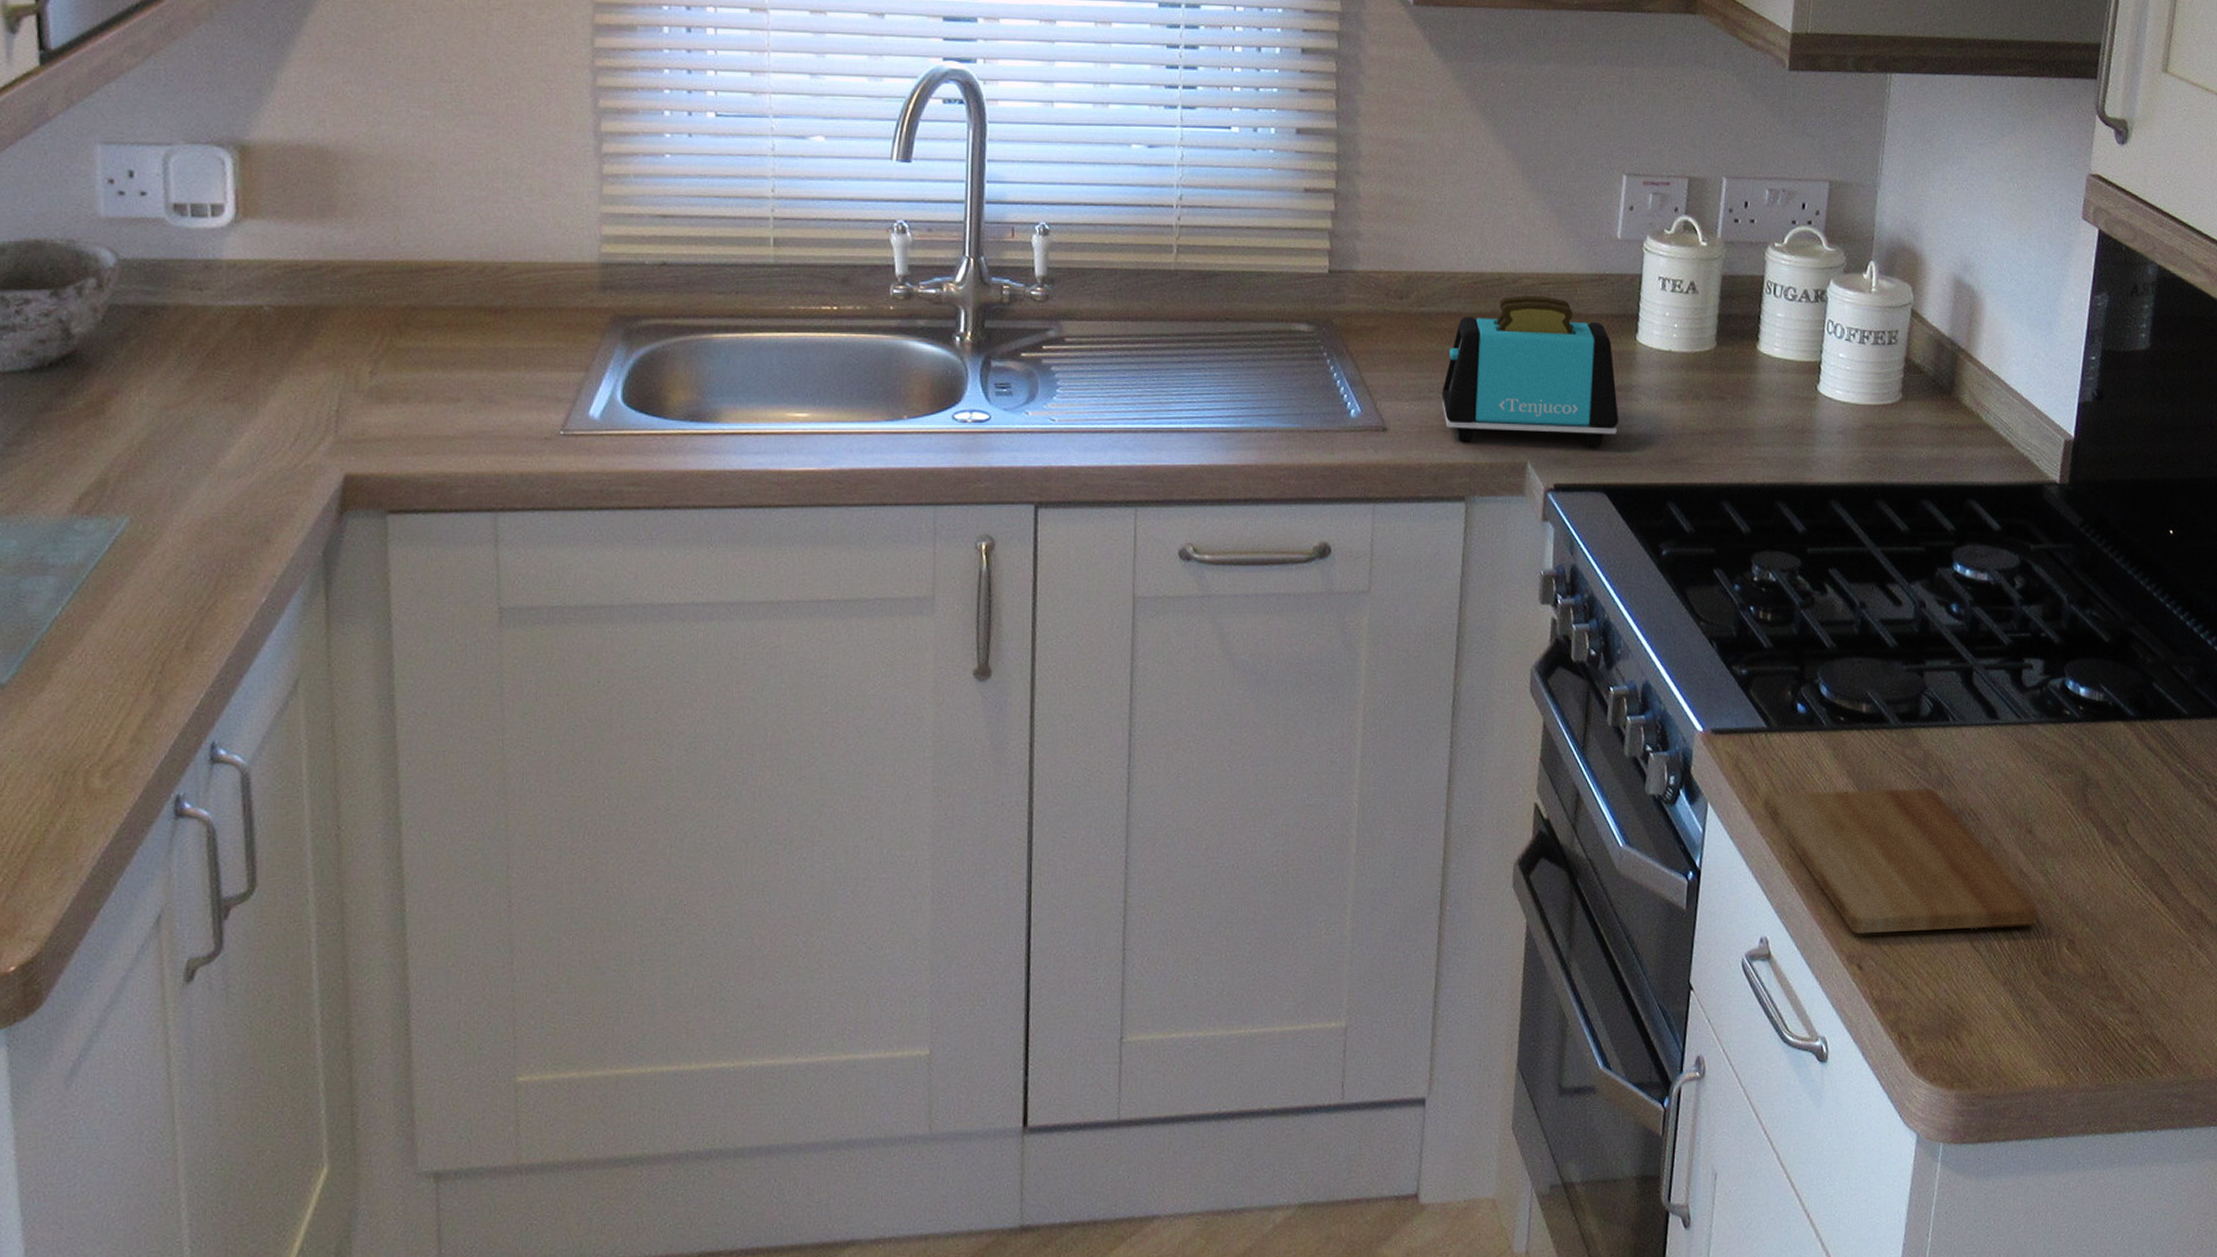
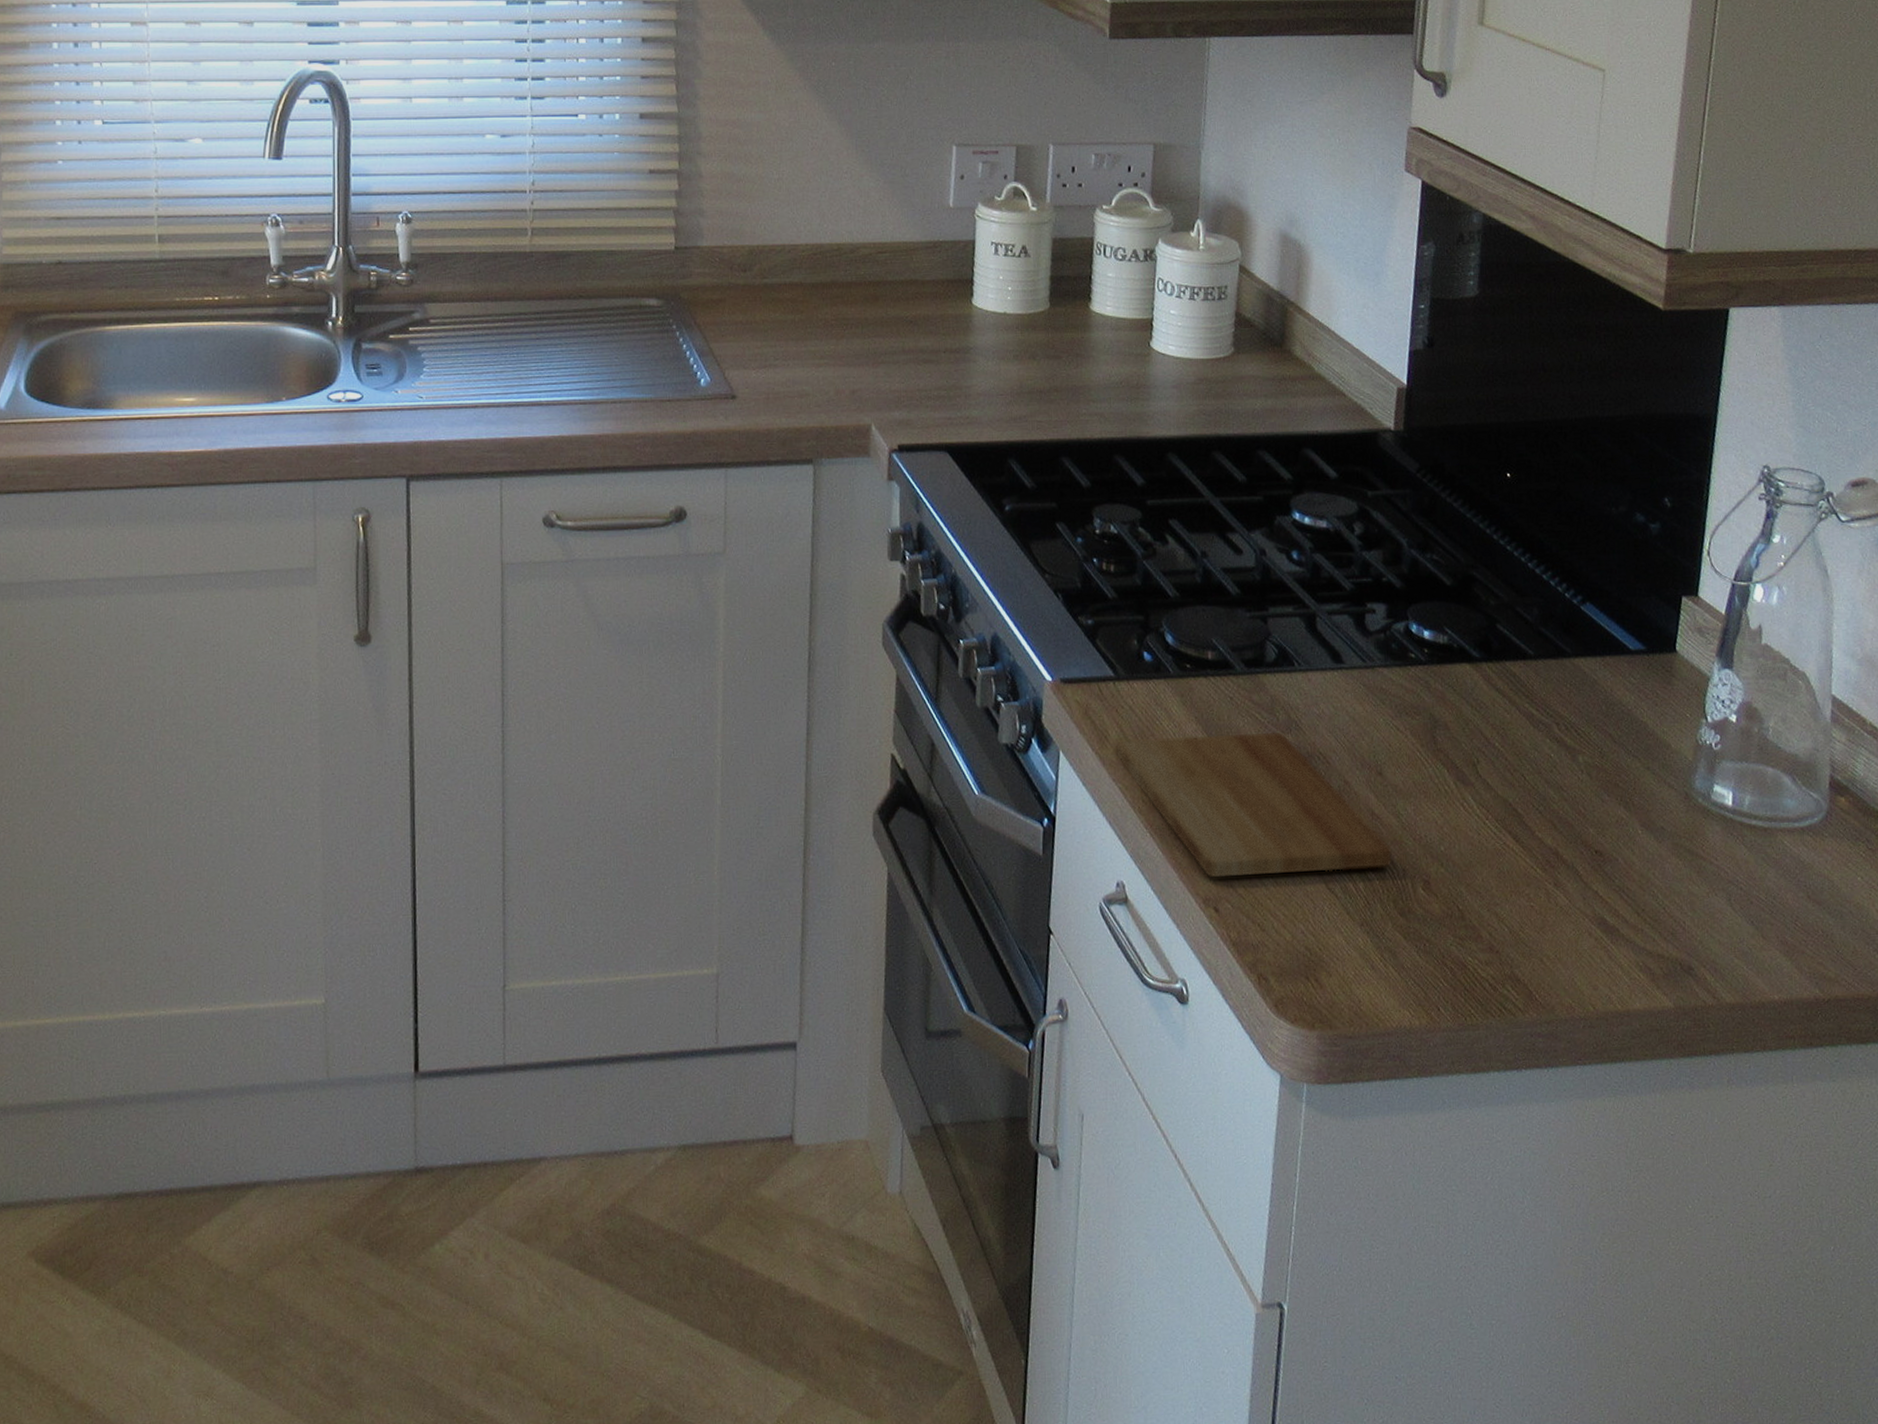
toaster: present [1441,295,1619,446] -> none [786,264,959,407]

